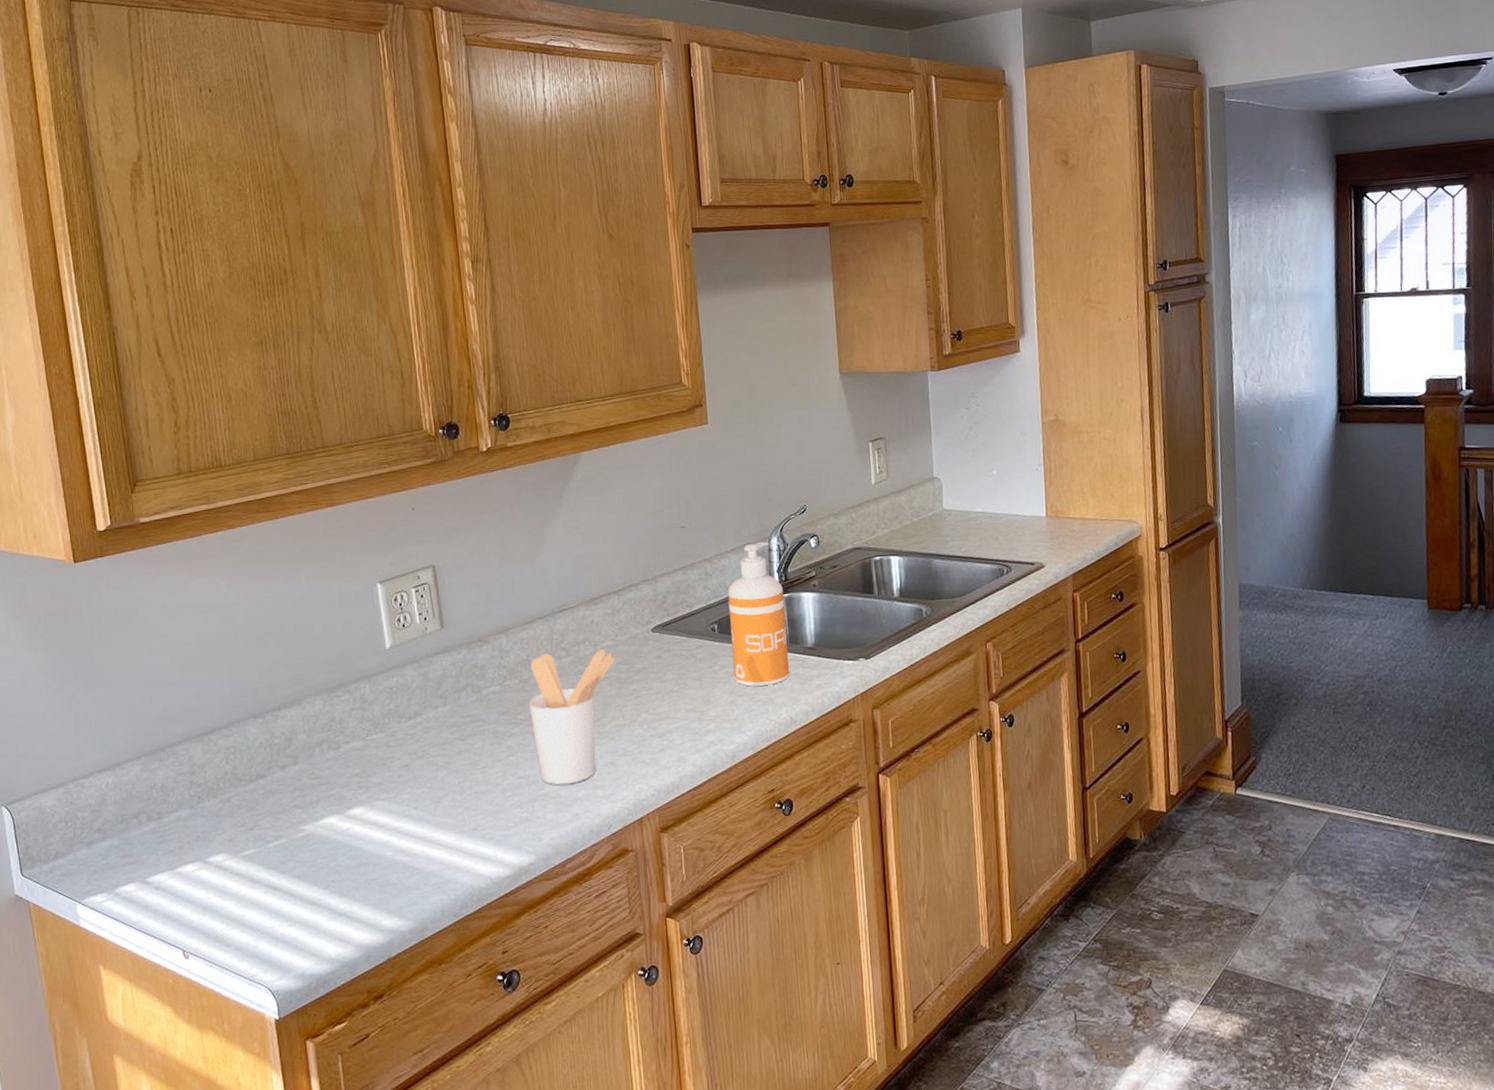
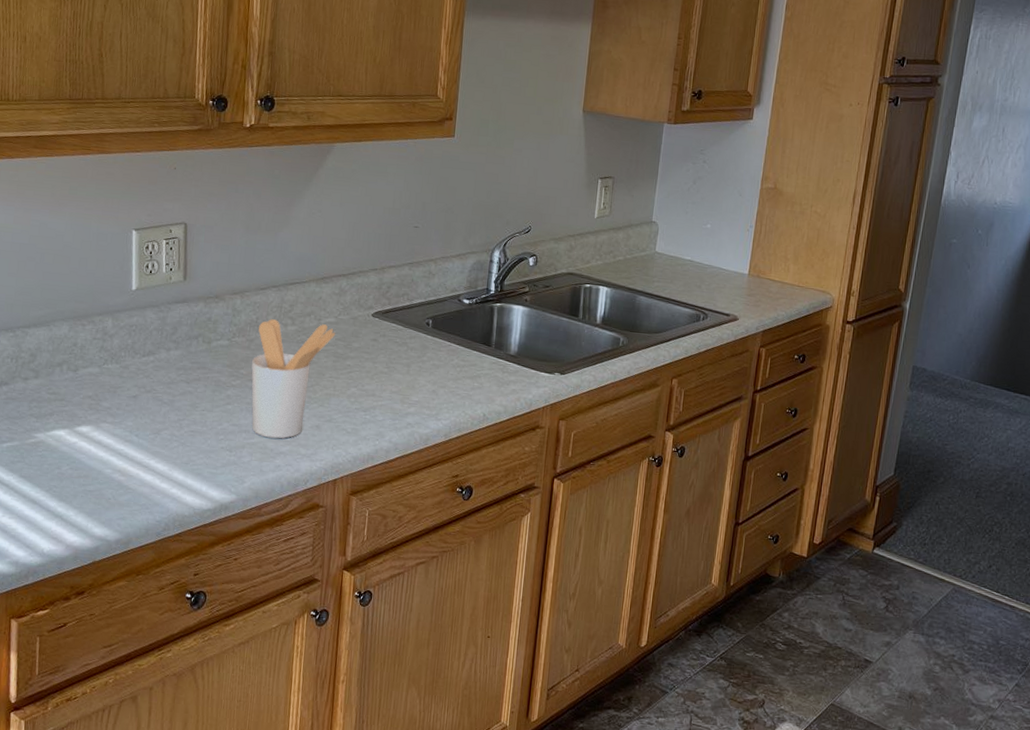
soap dispenser: present [727,541,789,687] -> none [440,252,497,383]

